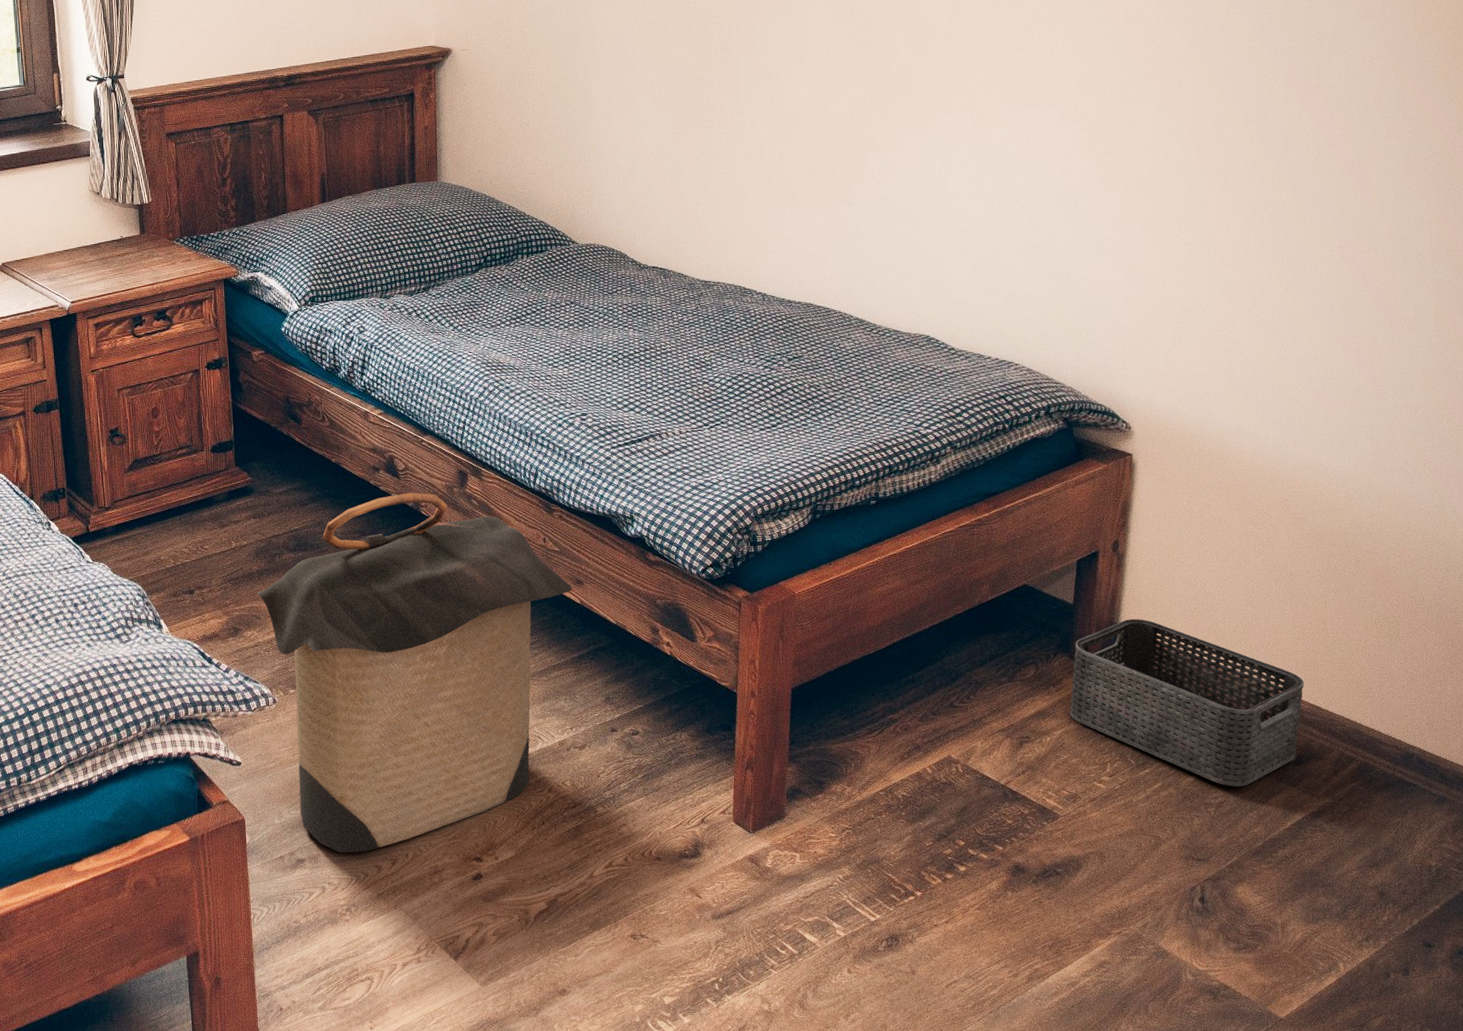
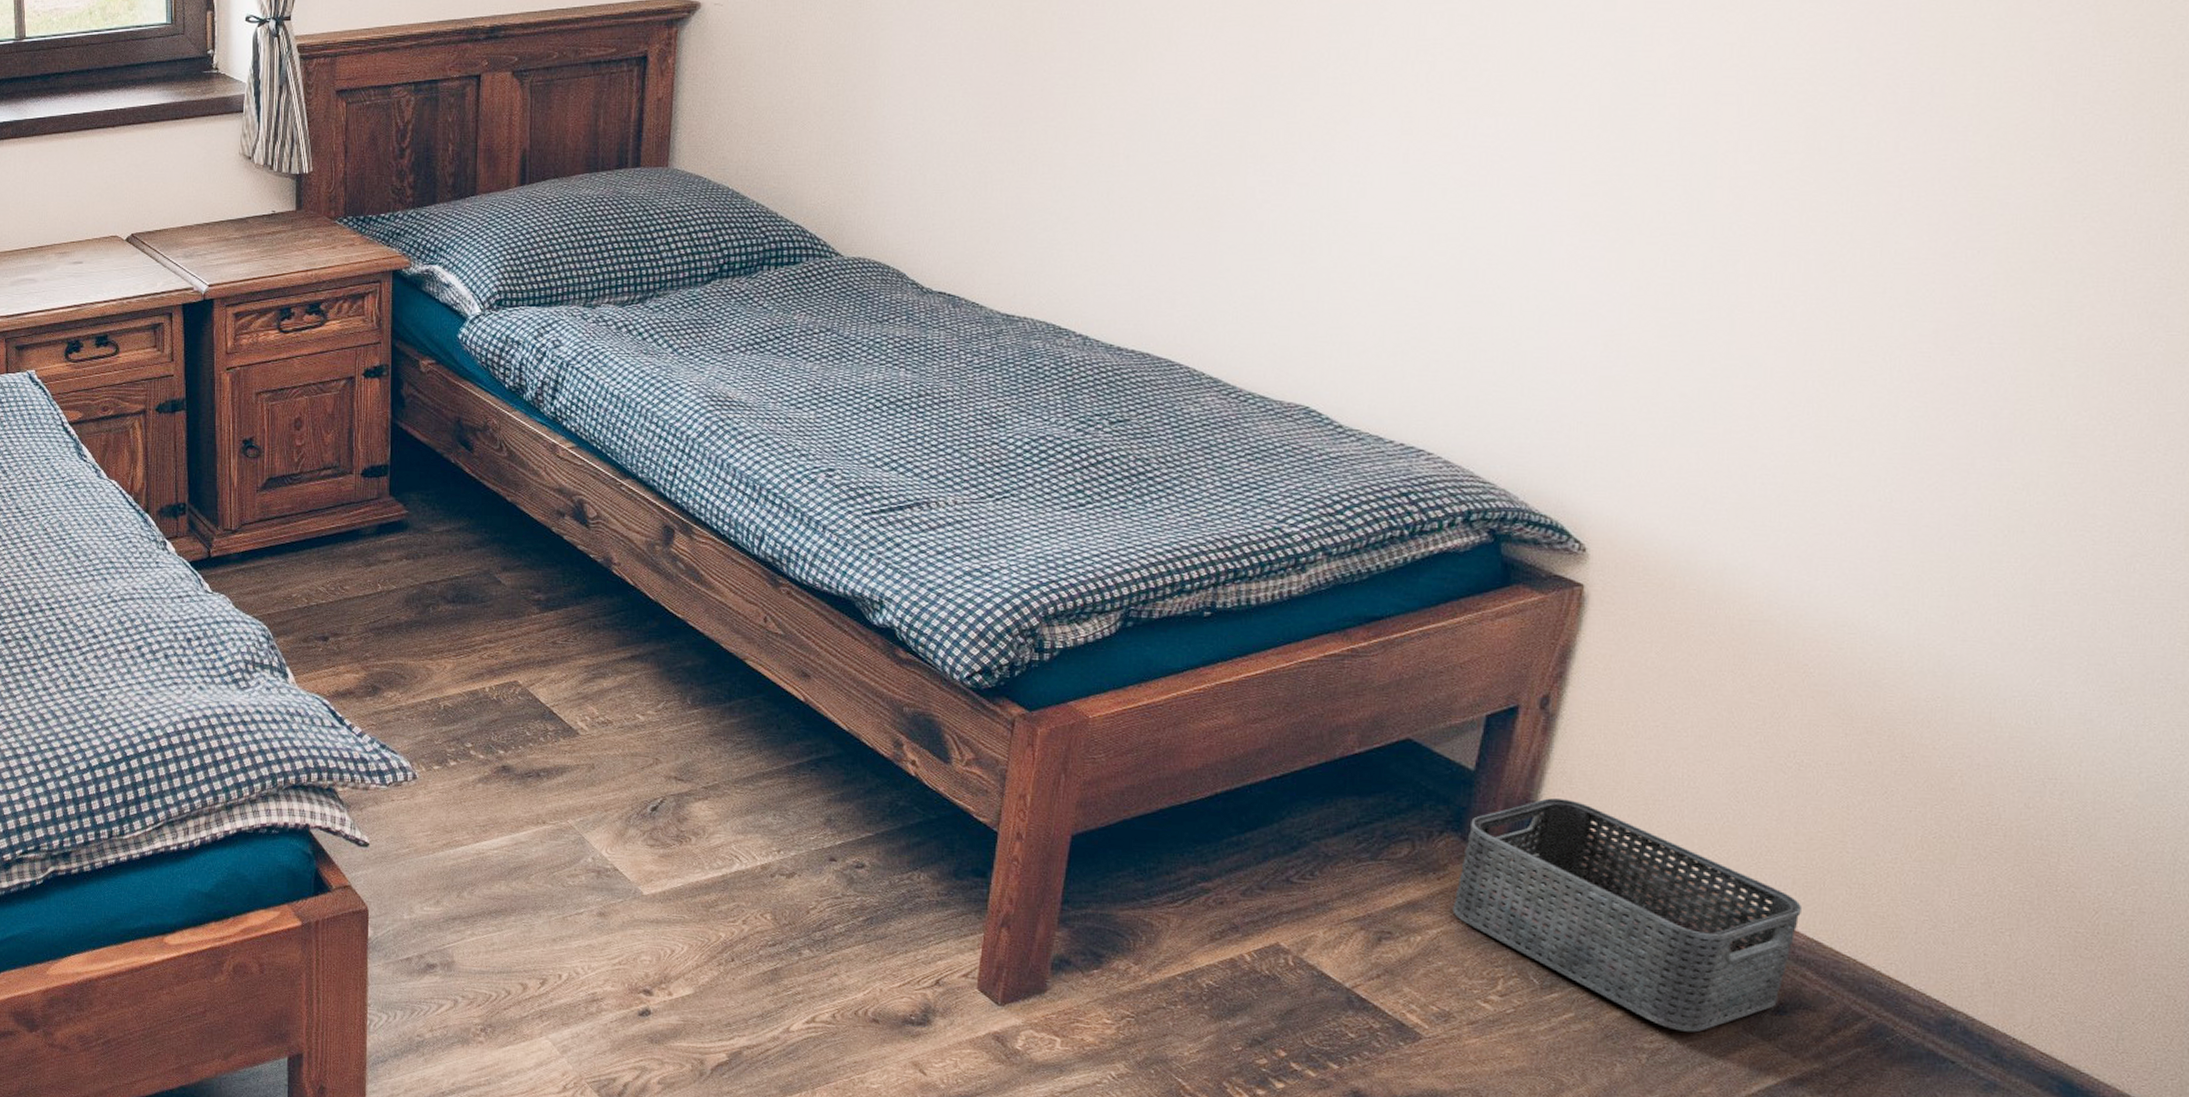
laundry hamper: present [257,492,573,853] -> none [403,546,796,966]

